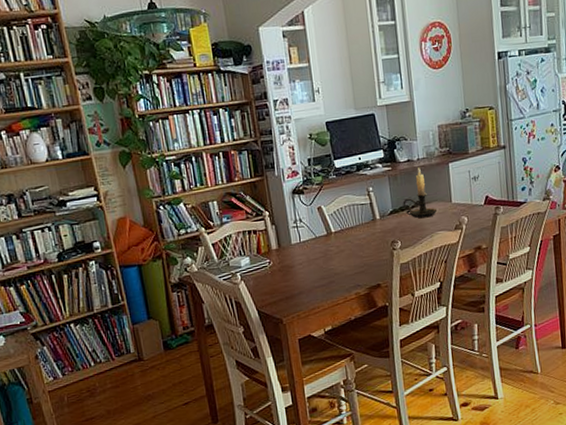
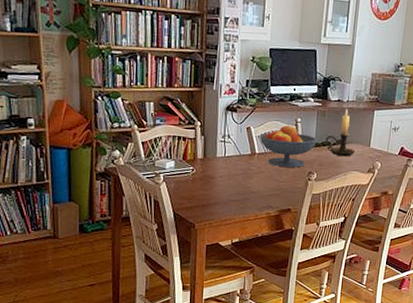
fruit bowl: none [332,196,394,242] -> present [259,125,317,168]

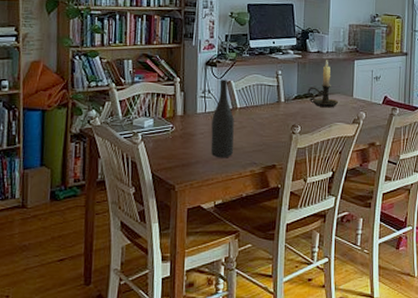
wine bottle: none [229,125,253,201] -> present [210,79,234,158]
fruit bowl: present [259,125,317,168] -> none [240,78,299,121]

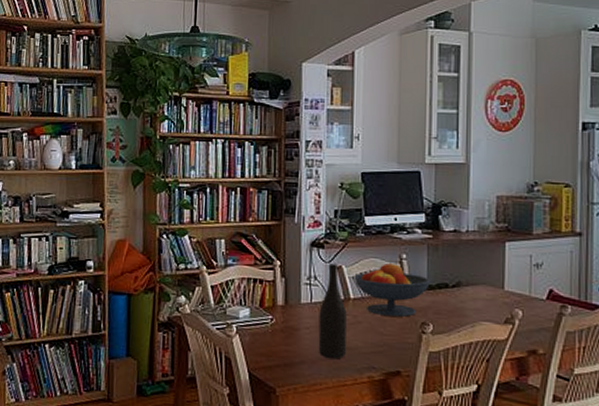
fruit bowl: none [240,78,299,121] -> present [354,262,430,317]
candle holder: present [307,60,339,108] -> none [441,241,485,302]

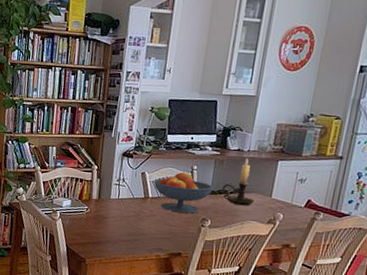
wine bottle: present [318,263,347,360] -> none [120,170,145,242]
candle holder: none [441,241,485,302] -> present [222,158,255,206]

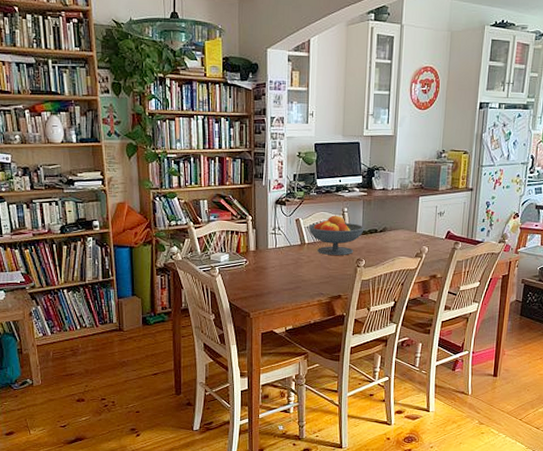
candle holder: present [222,158,255,206] -> none [372,196,403,243]

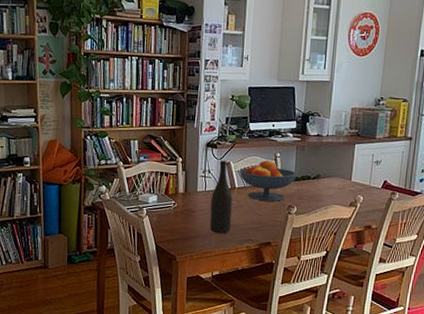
wine bottle: none [281,217,303,289] -> present [209,160,233,234]

